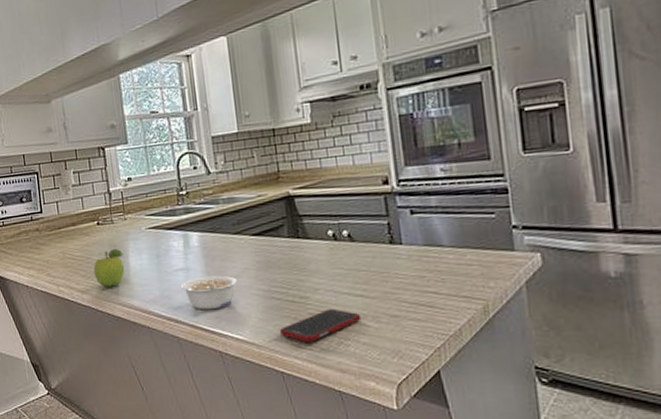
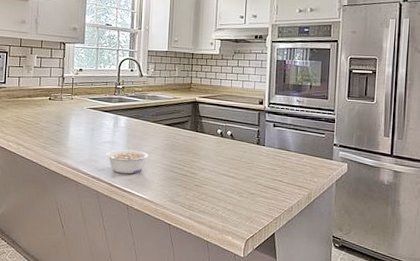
fruit: present [93,248,125,287] -> none [40,119,66,148]
cell phone: present [279,308,362,342] -> none [172,183,230,205]

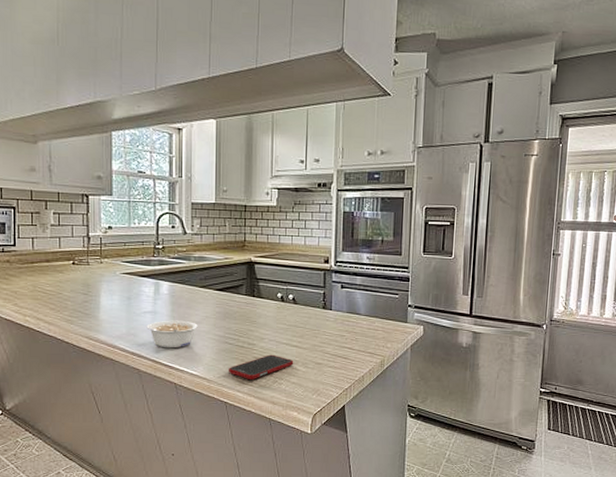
cell phone: none [172,183,230,205] -> present [228,354,294,379]

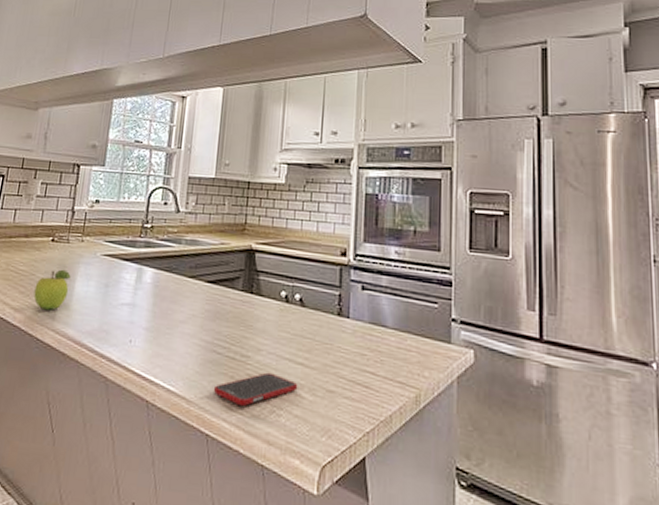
fruit: none [64,287,95,322] -> present [33,269,71,311]
legume: present [146,320,198,349] -> none [122,316,182,354]

